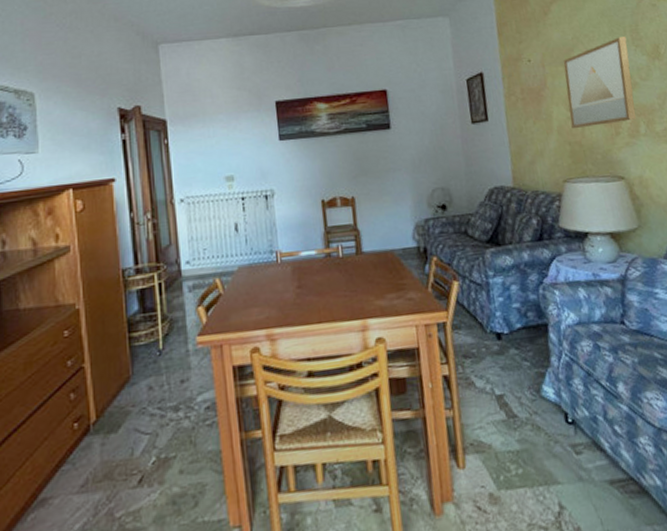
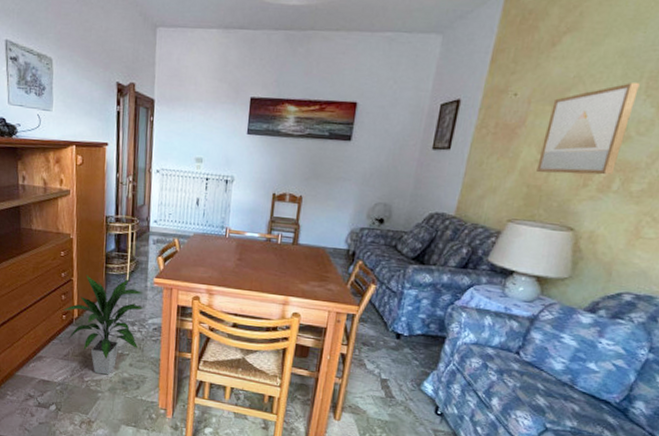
indoor plant: none [74,346,190,501] -> present [63,275,145,375]

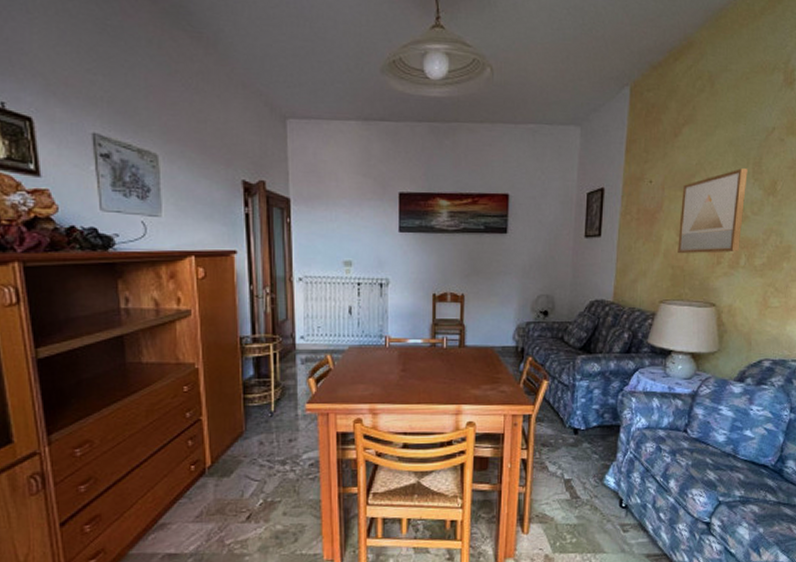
indoor plant: present [63,275,145,375] -> none [191,409,297,533]

